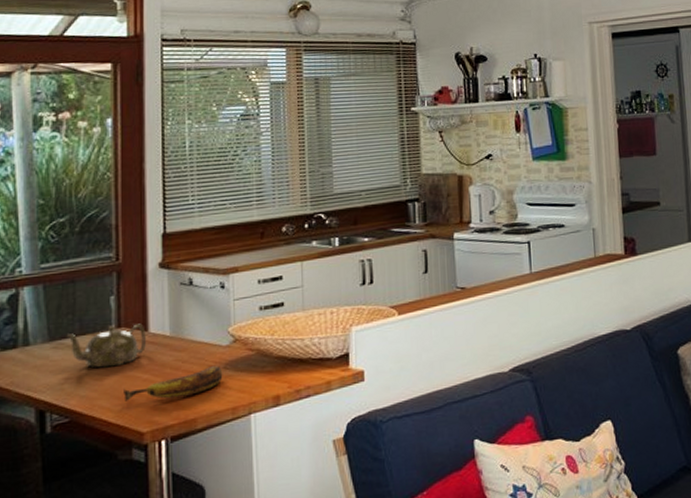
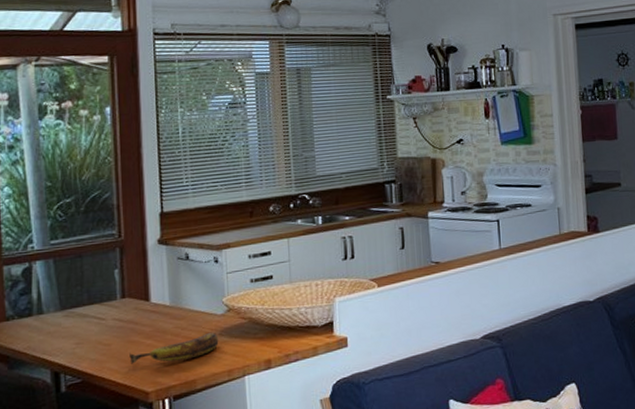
teapot: present [66,323,147,368] -> none [76,294,149,334]

